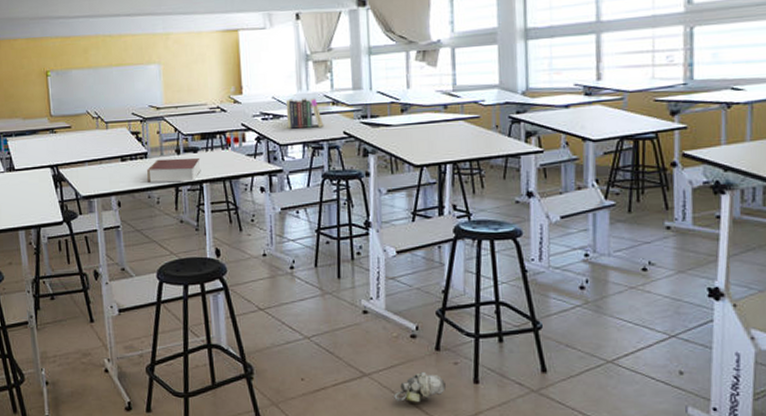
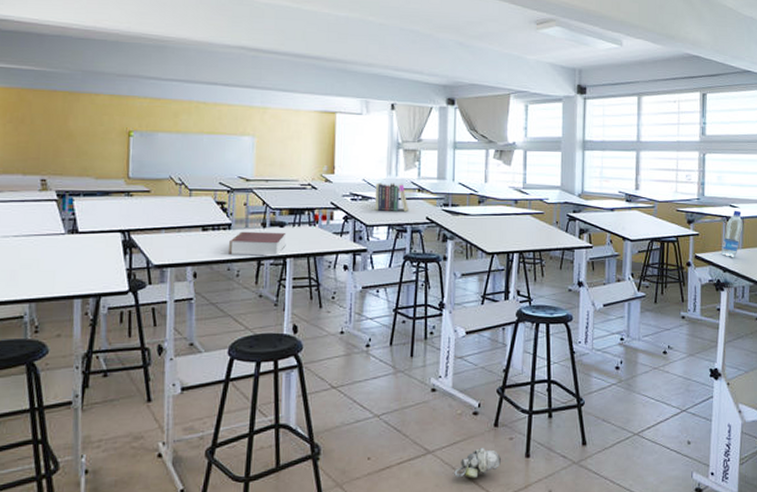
bottle: none [720,93,752,154] -> present [721,210,743,258]

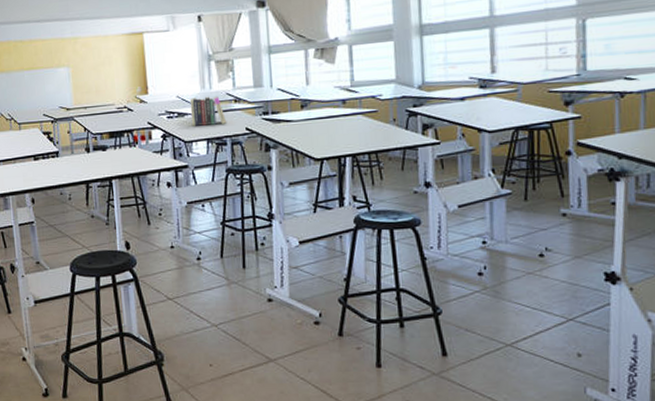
book: present [229,231,286,256] -> none [59,155,110,180]
crumpled paper: present [454,447,501,479] -> none [299,356,349,387]
bottle: present [721,210,743,258] -> none [614,83,645,142]

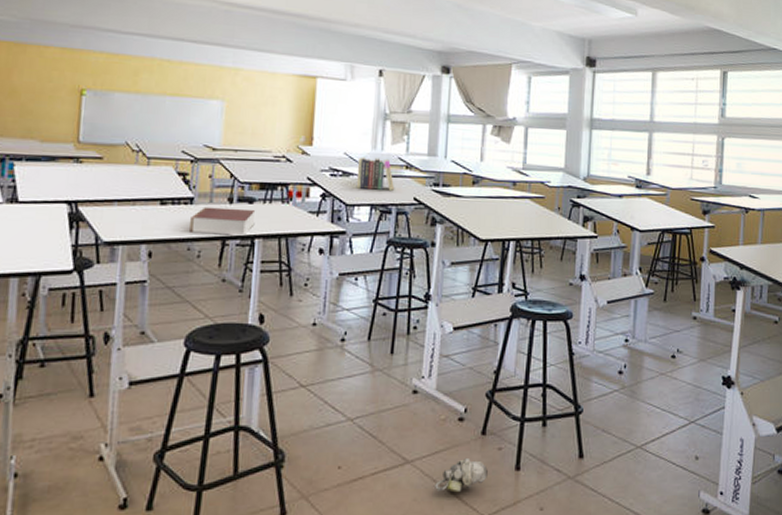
book: none [59,155,110,180] -> present [189,207,256,236]
crumpled paper: none [299,356,349,387] -> present [435,457,488,493]

